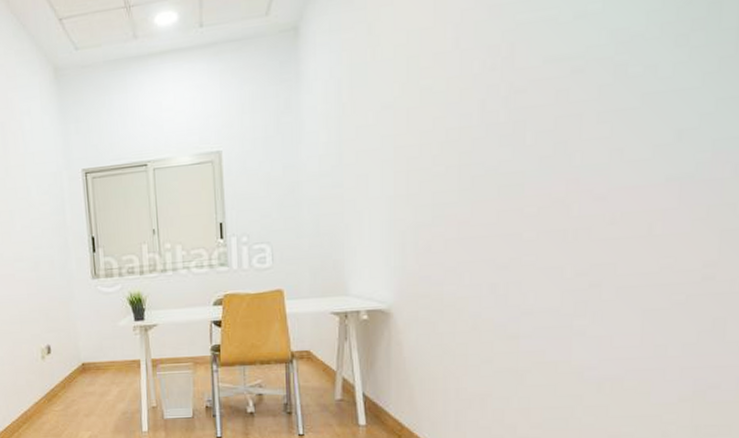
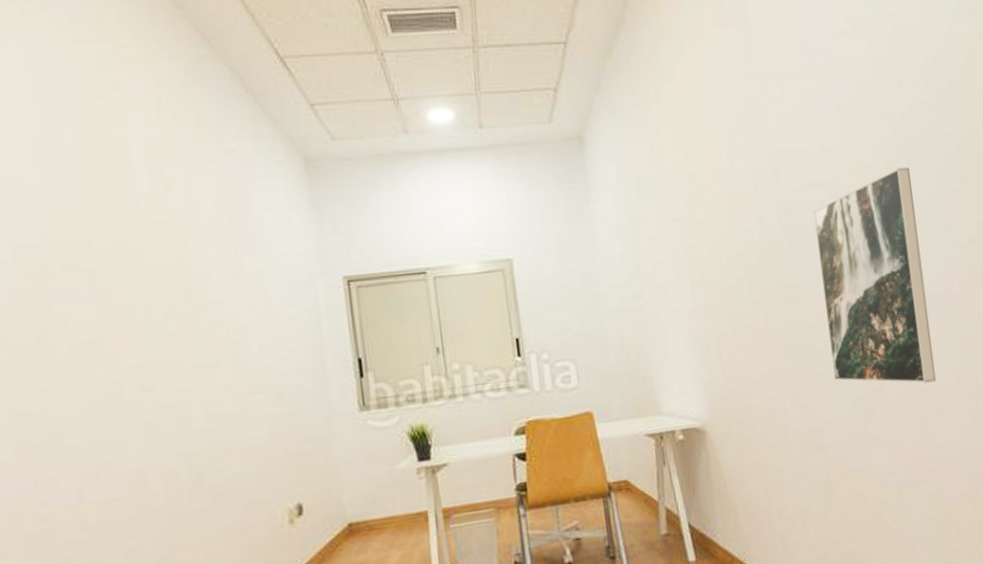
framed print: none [542,29,694,280] -> present [813,167,936,384]

